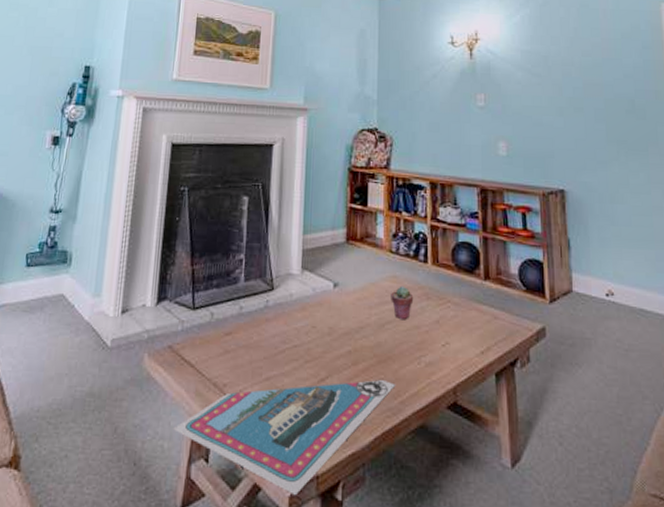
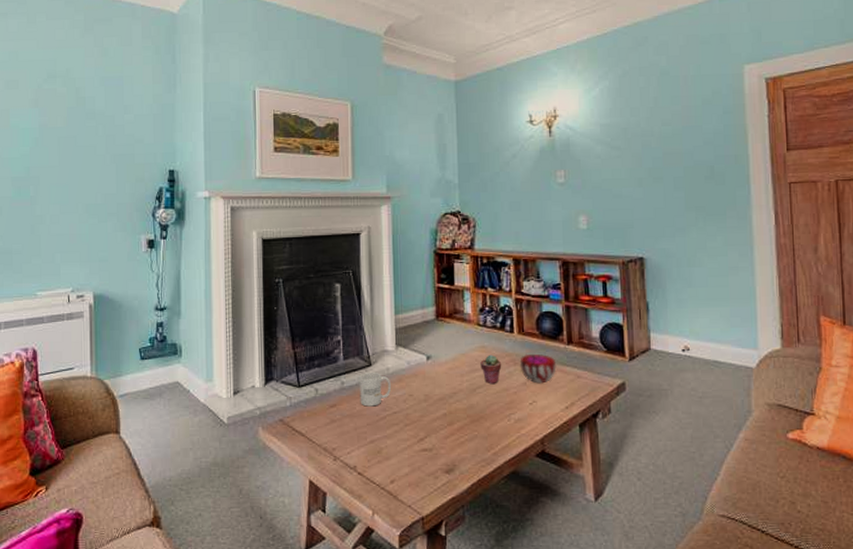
postcard: present [173,380,396,495] -> none [291,436,489,533]
mug: none [258,297,294,338] -> present [359,371,392,407]
decorative bowl: none [433,287,472,323] -> present [519,353,557,384]

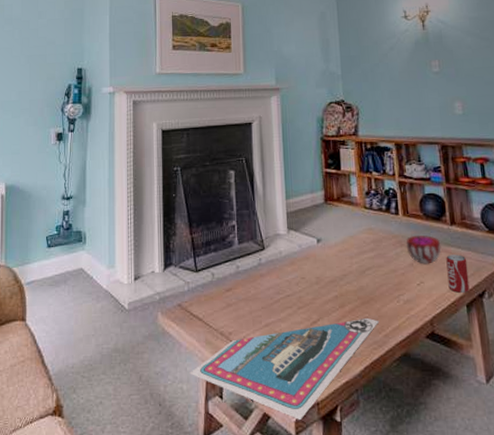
postcard: none [291,436,489,533] -> present [189,318,380,420]
mug: present [359,371,392,407] -> none [253,255,285,290]
potted succulent: present [480,354,502,385] -> none [368,236,389,266]
beverage can: none [561,374,583,412] -> present [446,254,470,293]

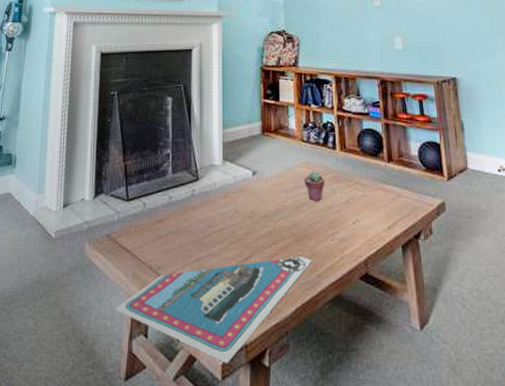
potted succulent: none [368,236,389,266] -> present [304,171,325,202]
decorative bowl: present [406,235,441,265] -> none [342,171,378,202]
beverage can: present [446,254,470,293] -> none [382,193,405,233]

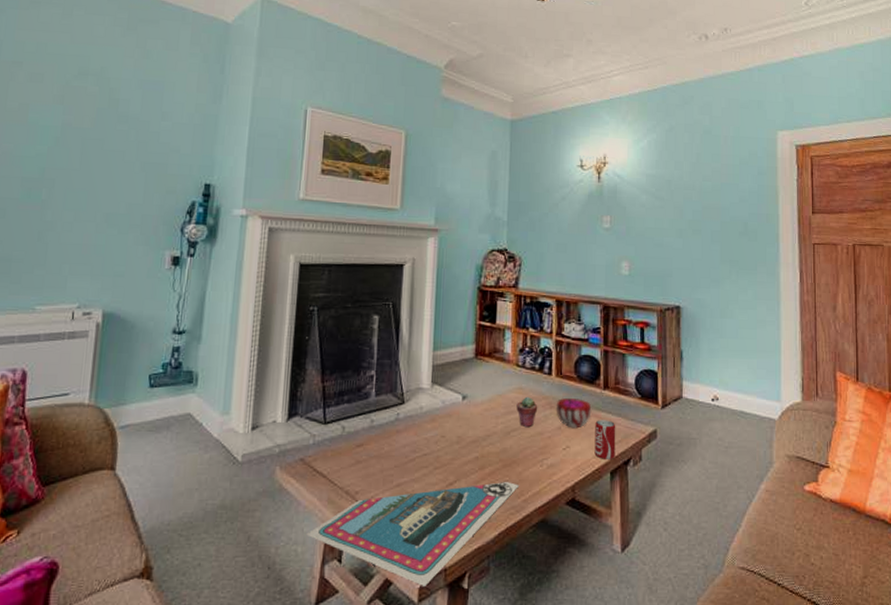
decorative bowl: none [342,171,378,202] -> present [556,397,592,429]
beverage can: none [382,193,405,233] -> present [594,420,616,459]

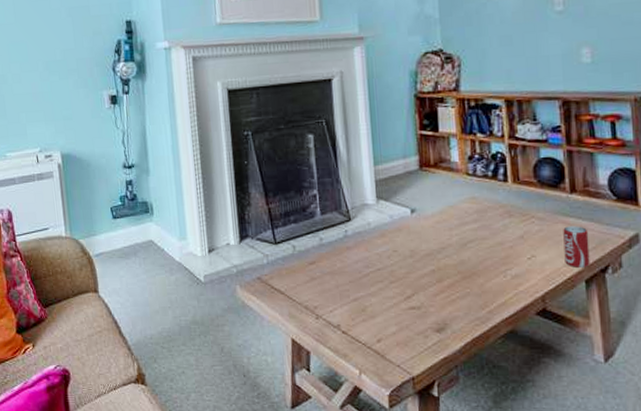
postcard: present [306,482,520,586] -> none [273,294,483,393]
potted succulent: present [516,396,538,428] -> none [471,206,495,238]
decorative bowl: present [556,397,592,429] -> none [515,204,558,237]

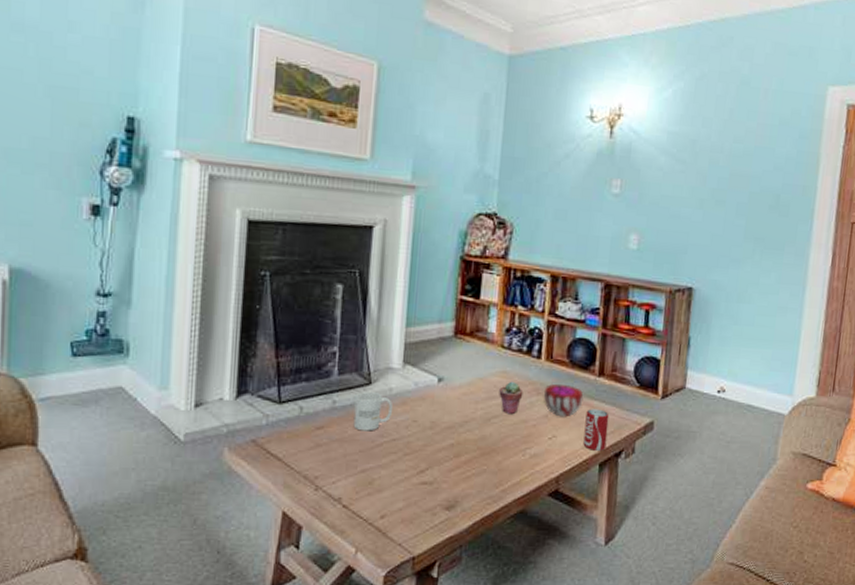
mug: none [338,227,374,263] -> present [353,391,393,431]
potted succulent: none [471,206,495,238] -> present [499,381,524,415]
decorative bowl: none [515,204,558,237] -> present [543,383,584,417]

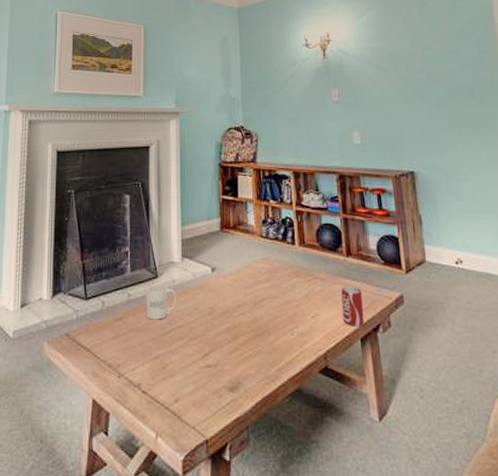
potted succulent: present [499,381,524,415] -> none [263,266,284,297]
decorative bowl: present [543,383,584,417] -> none [301,265,337,296]

